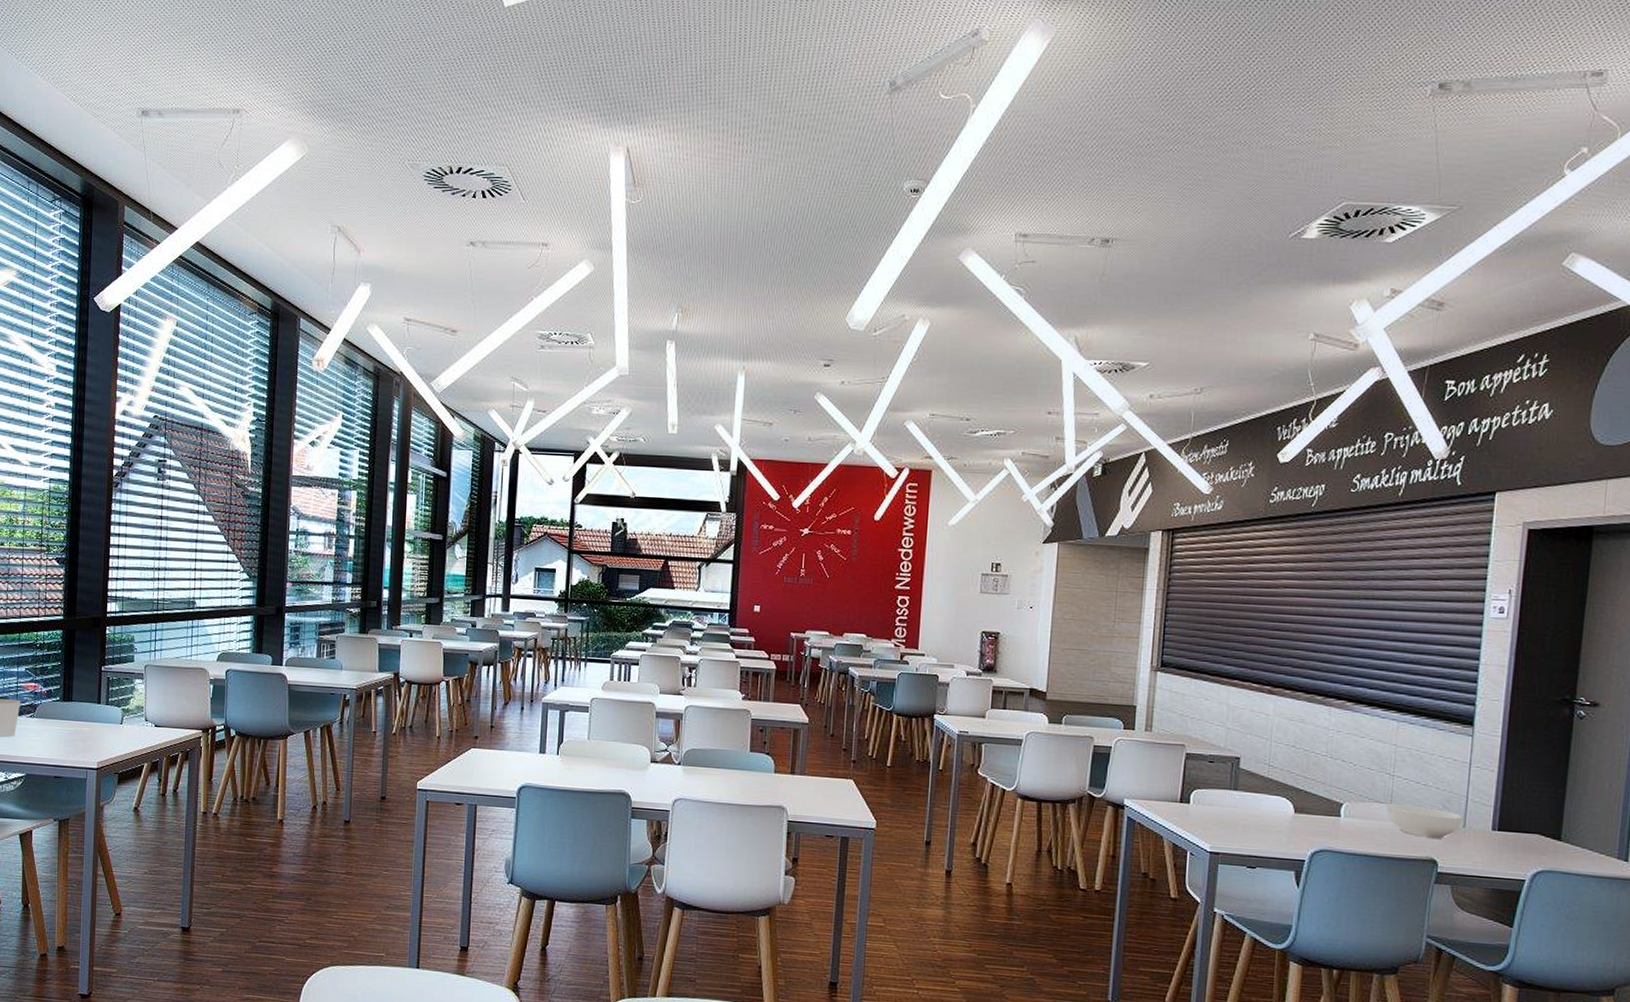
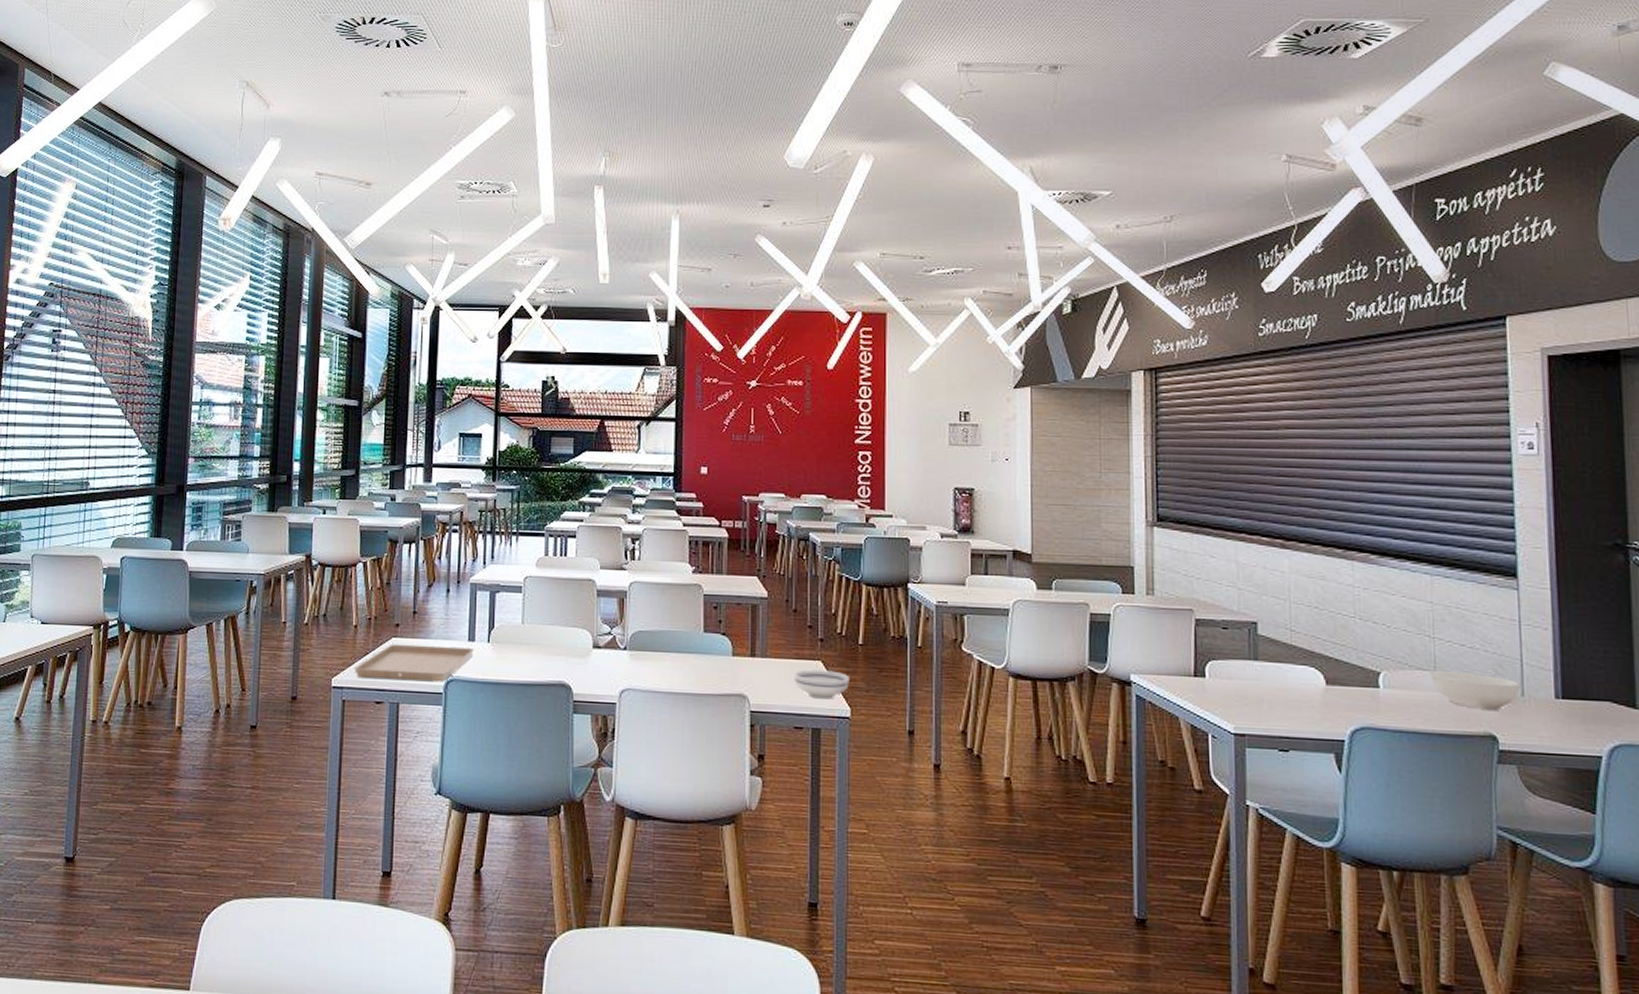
tray: none [437,753,544,788] -> present [354,644,474,683]
bowl: none [828,786,877,813] -> present [794,669,849,699]

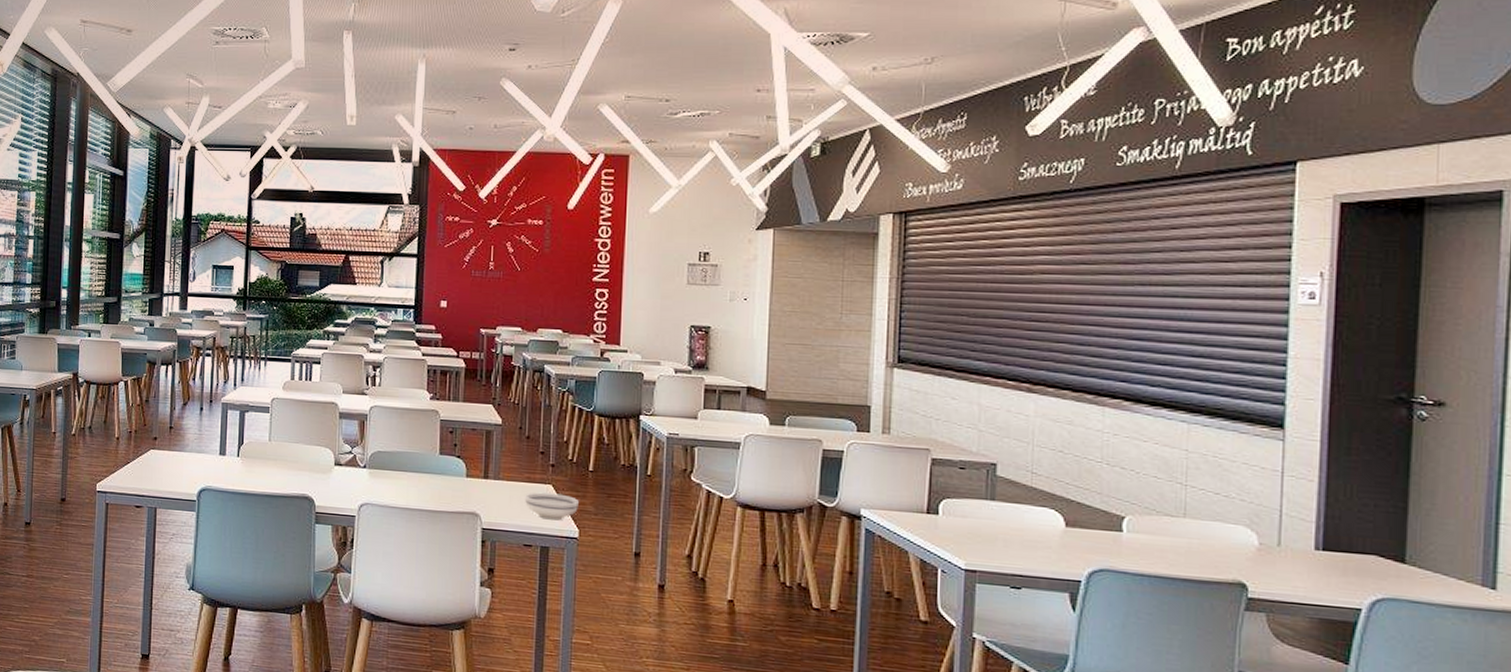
tray: present [354,644,474,683] -> none [117,455,225,491]
bowl: present [1429,670,1521,710] -> none [1178,517,1277,559]

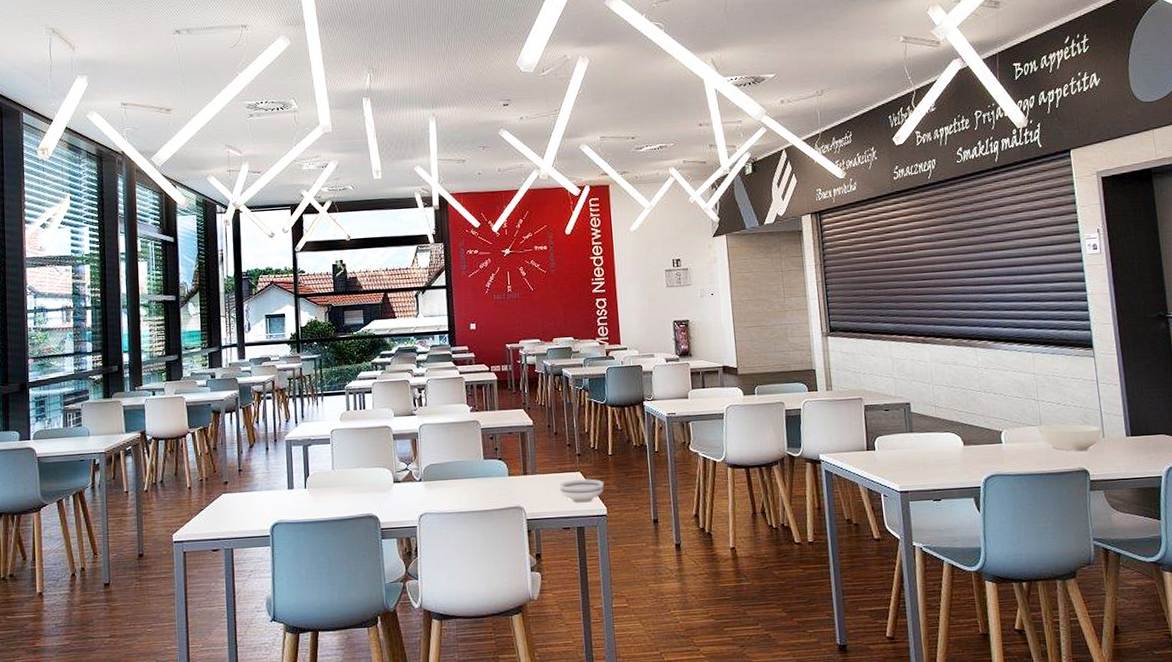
bowl: none [1178,517,1277,559] -> present [1037,424,1102,451]

